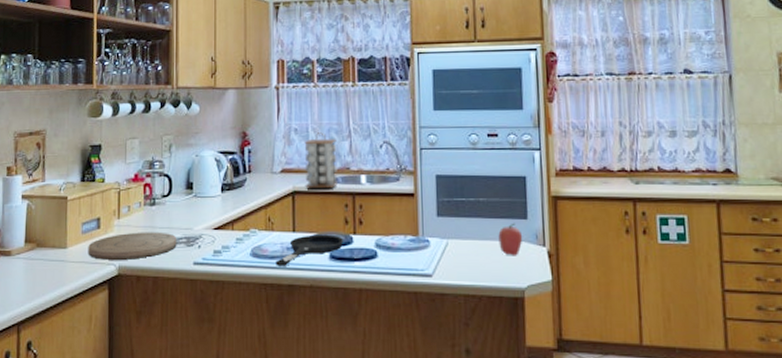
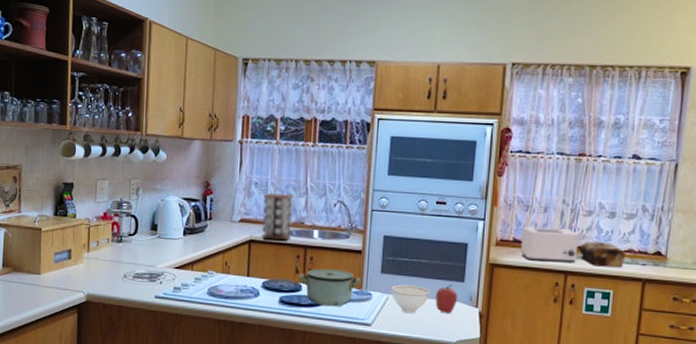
cutting board: present [88,232,177,260] -> none [59,265,141,289]
frying pan: present [276,234,344,266] -> none [229,280,294,306]
cooking pot: none [349,215,417,258] -> present [299,268,361,307]
bowl: none [449,227,493,259] -> present [391,284,431,314]
toaster: none [581,151,644,190] -> present [520,227,579,263]
bread loaf: none [643,162,694,190] -> present [578,241,626,268]

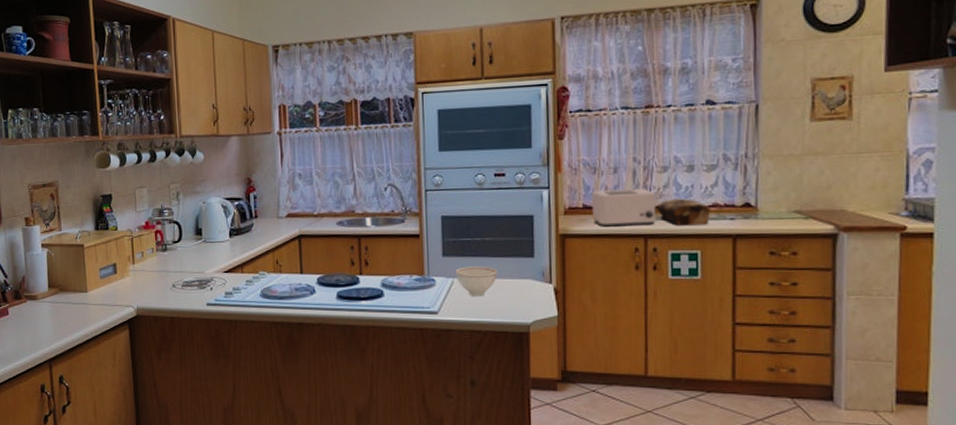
spice rack: present [261,187,294,240] -> none [309,177,343,233]
cooking pot: present [299,268,361,307] -> none [356,256,422,297]
fruit: present [435,284,458,314] -> none [504,261,529,293]

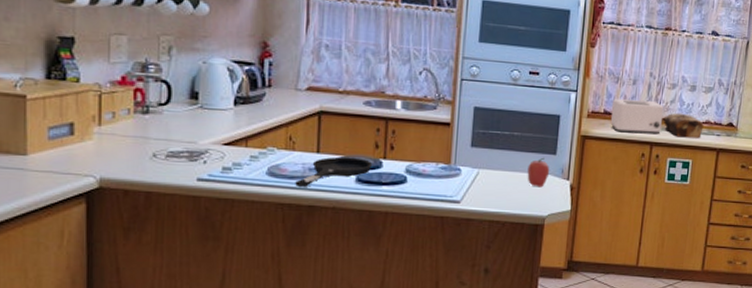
frying pan: none [285,275,351,306] -> present [295,157,373,187]
bowl: present [455,266,498,297] -> none [481,158,522,189]
fruit: none [504,261,529,293] -> present [527,157,550,188]

